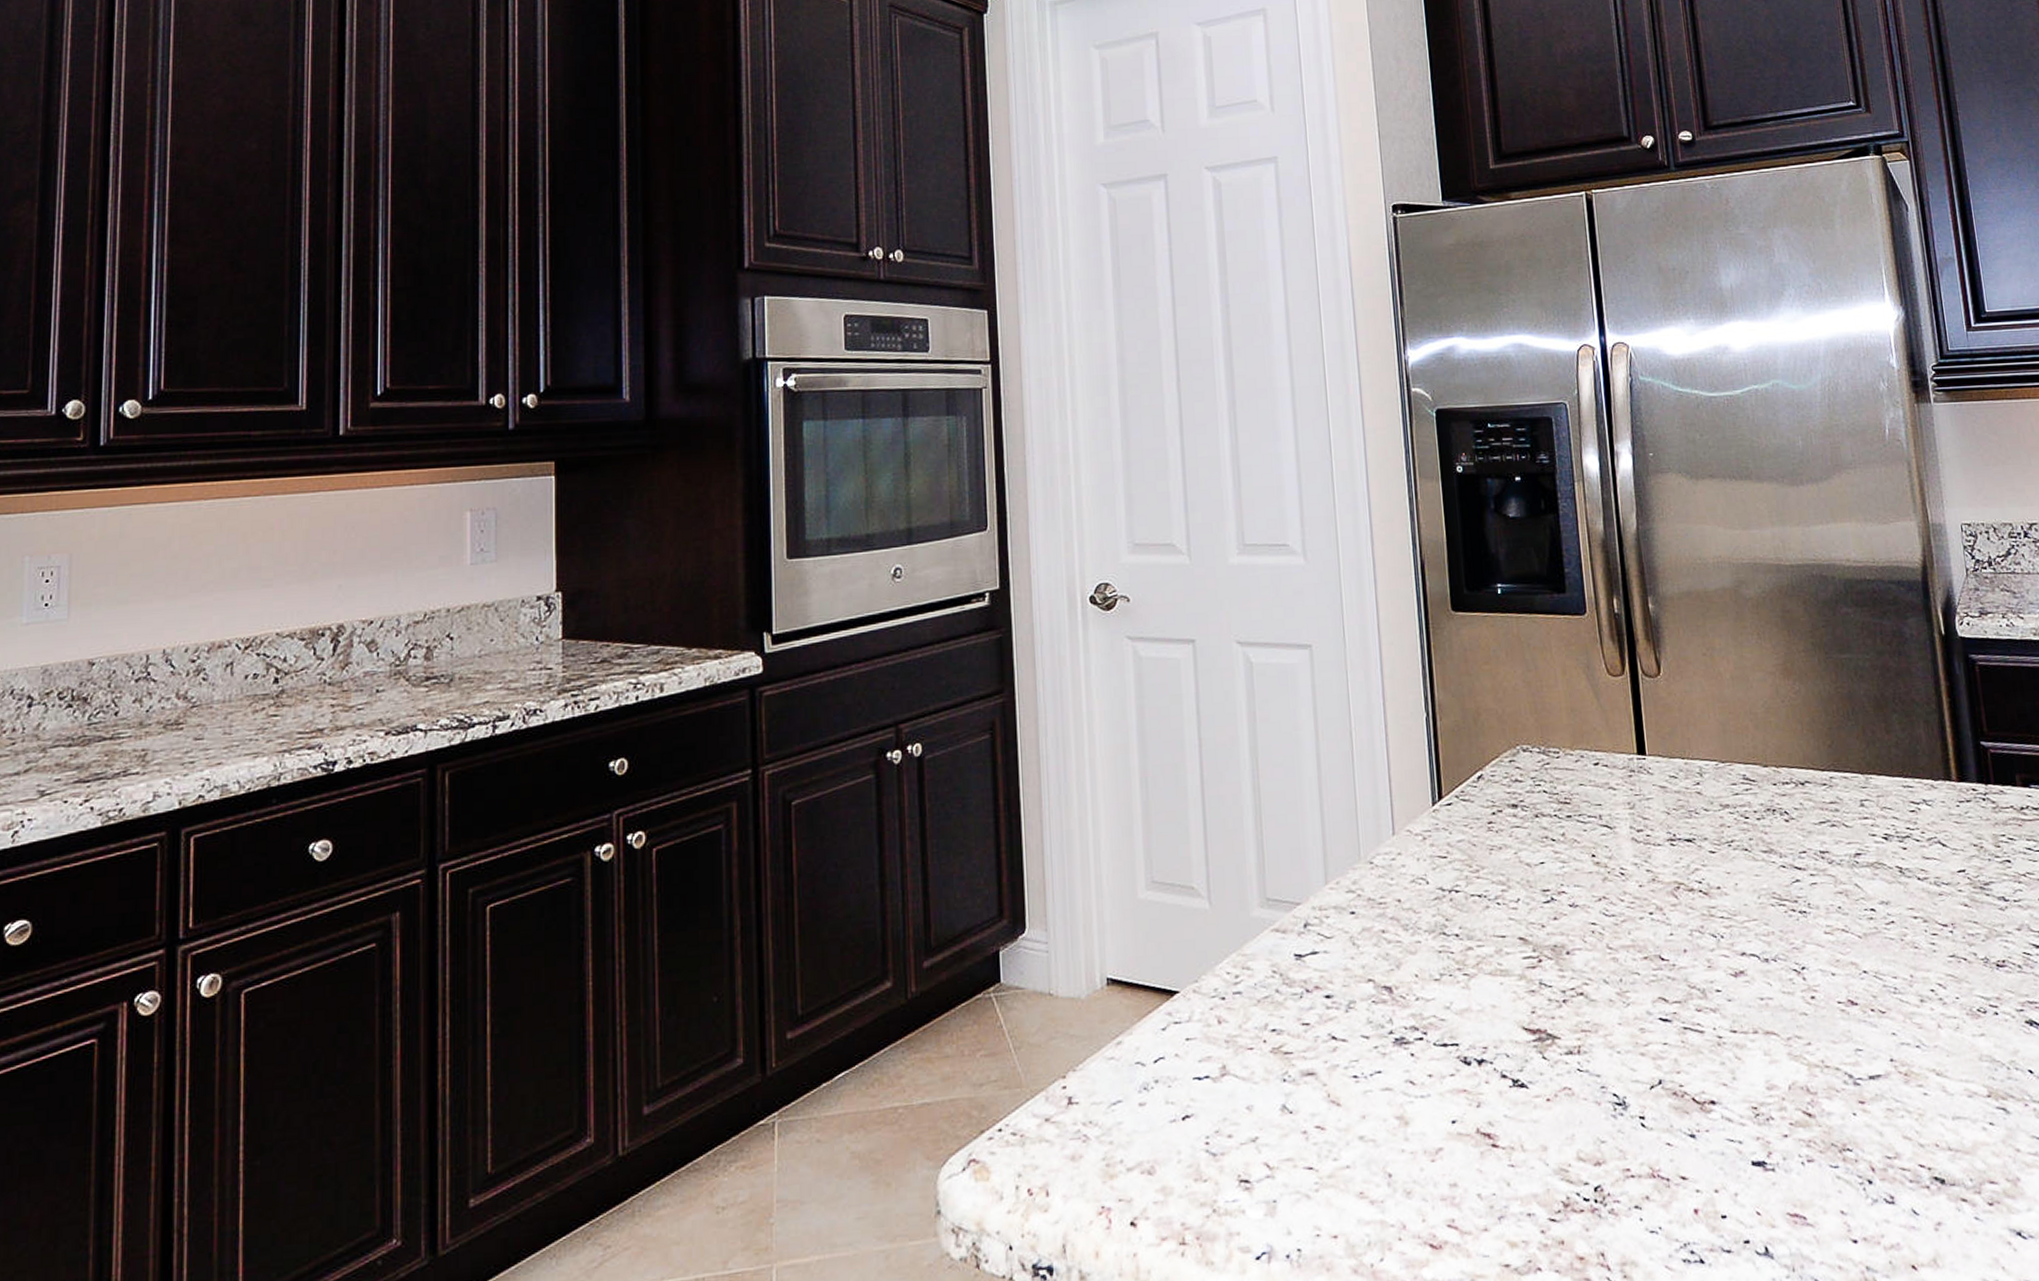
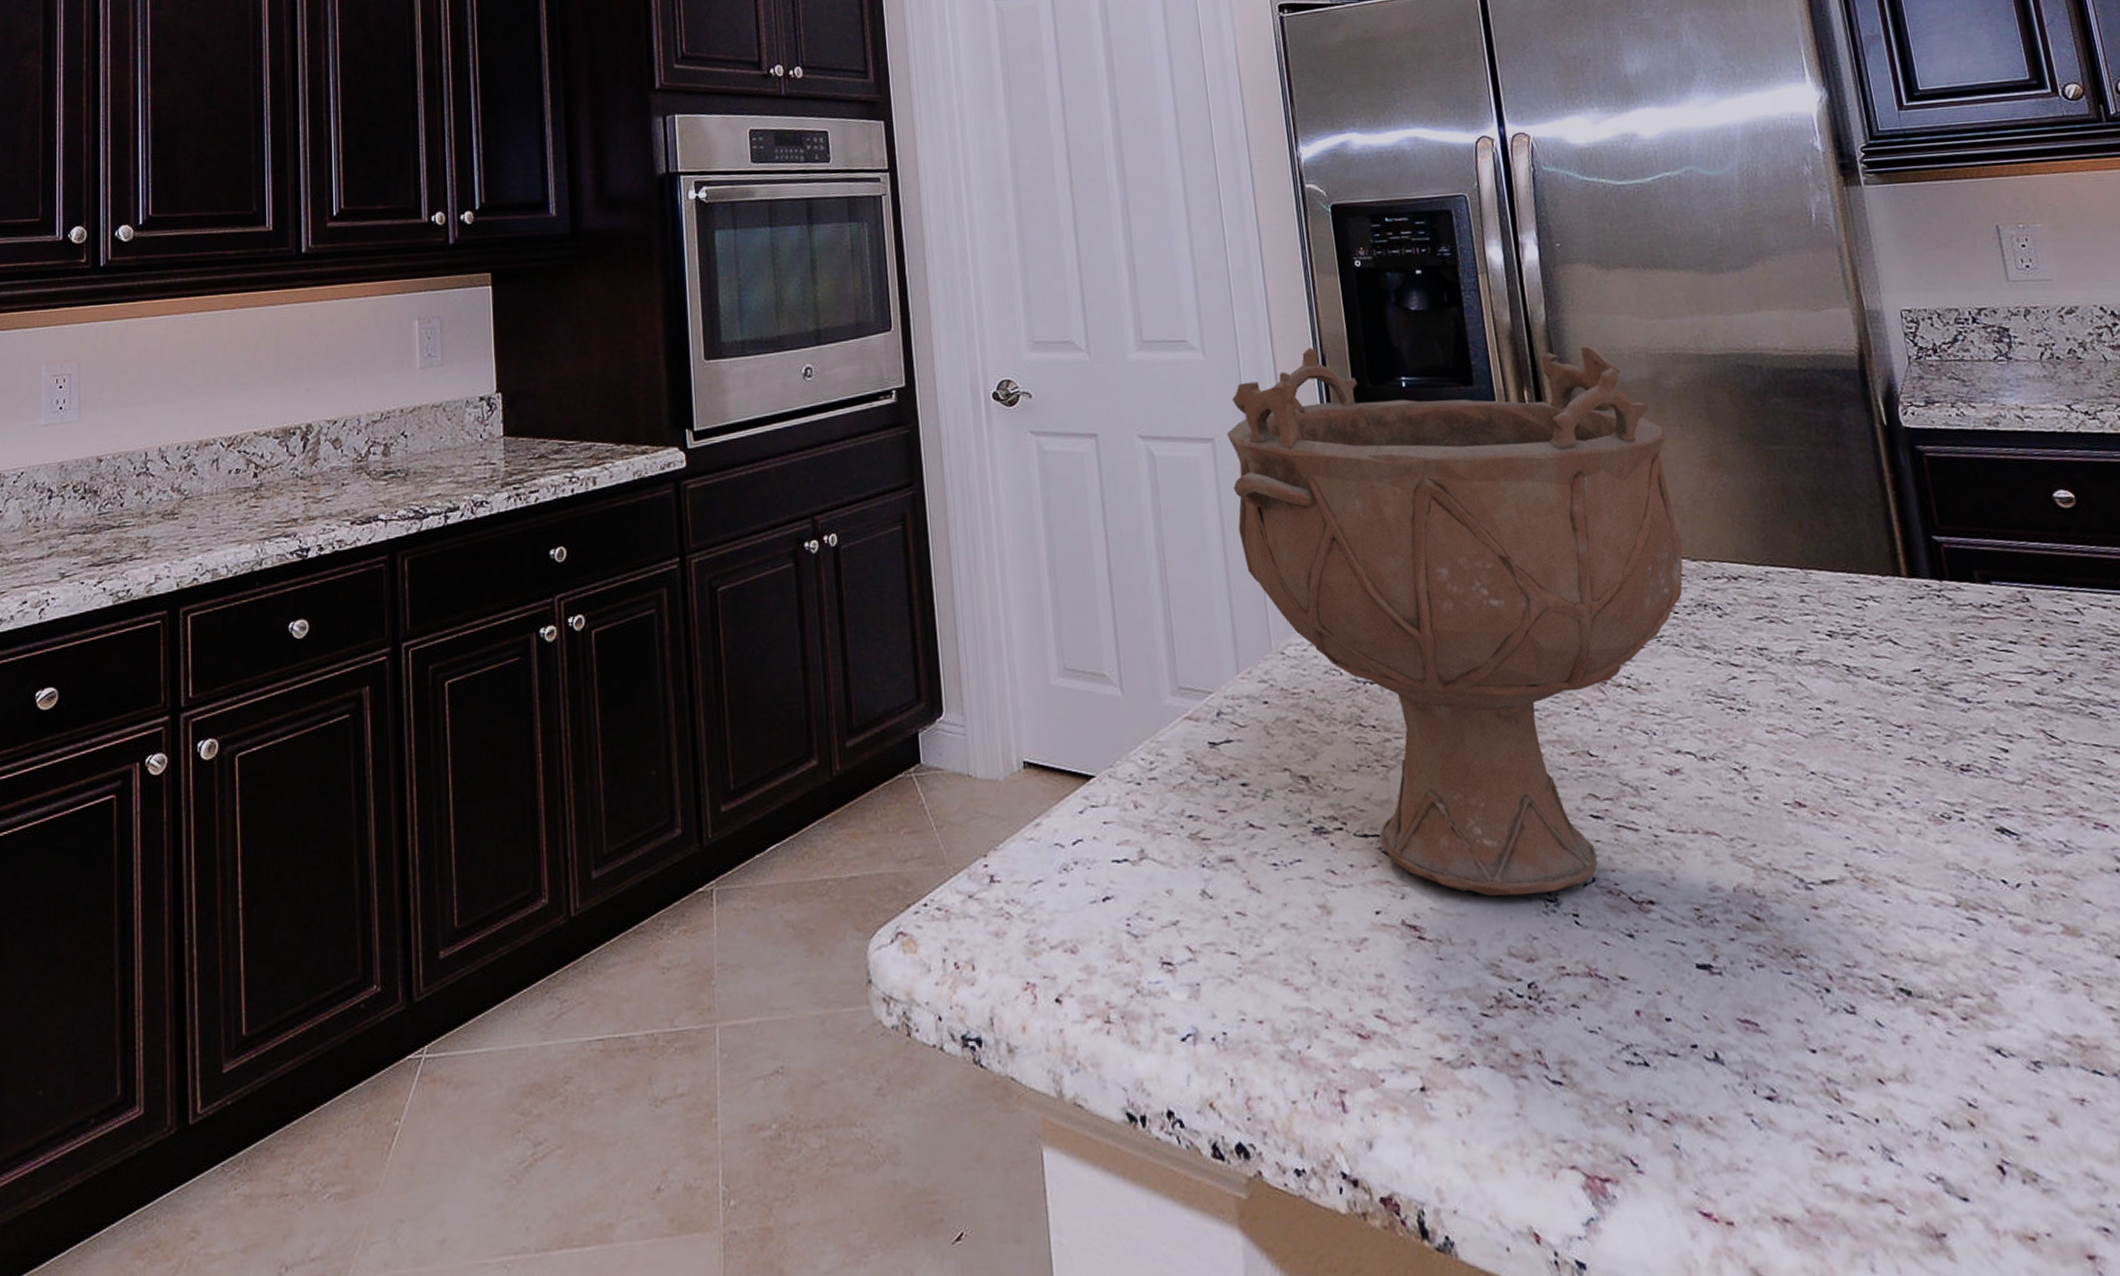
decorative bowl: none [1325,553,1755,1101] -> present [1227,346,1684,896]

